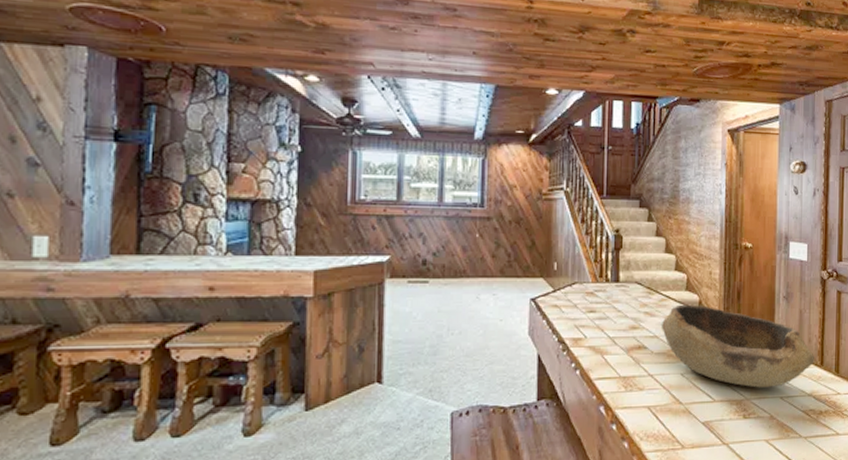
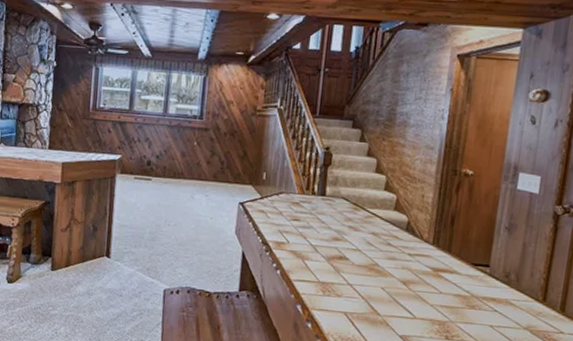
bowl: present [662,304,814,388] -> none [365,223,536,315]

